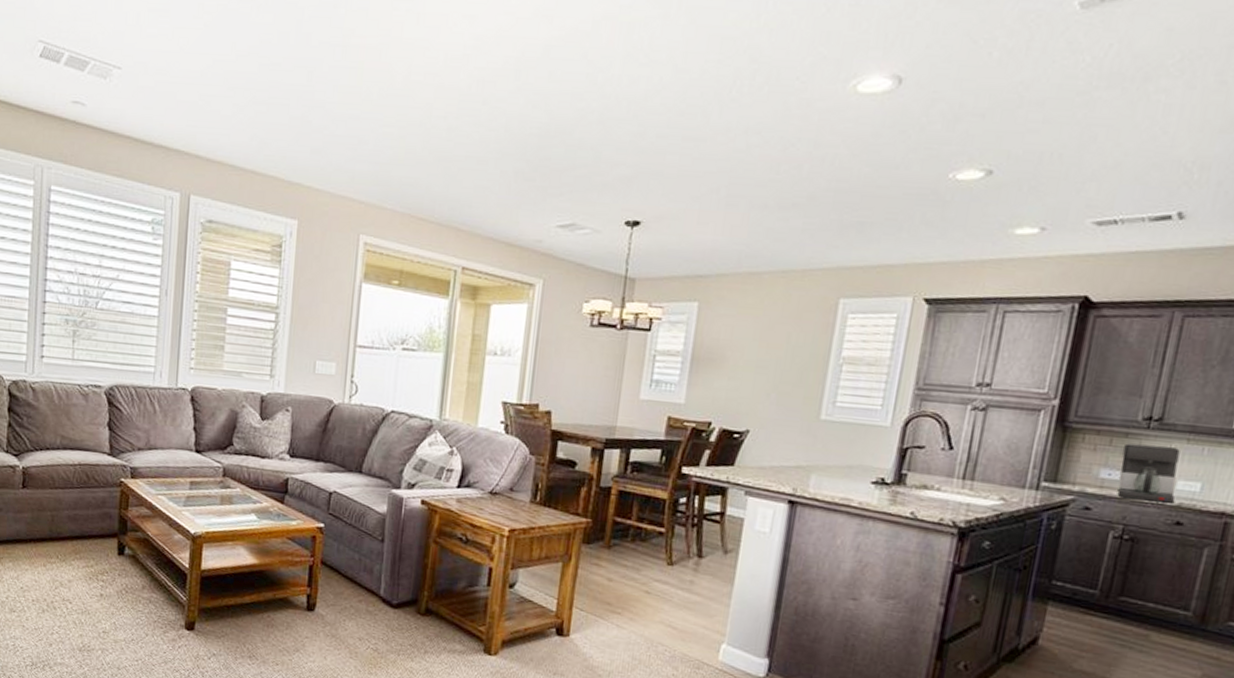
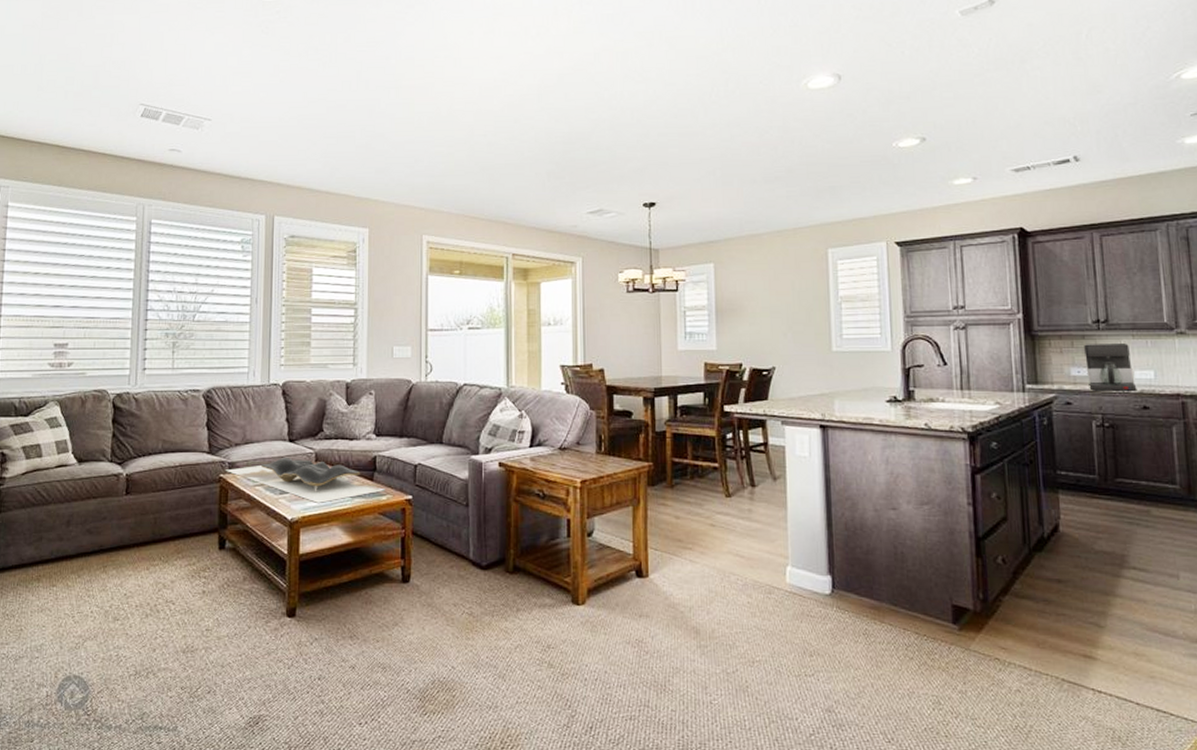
throw blanket: none [126,468,296,521] -> present [225,458,385,503]

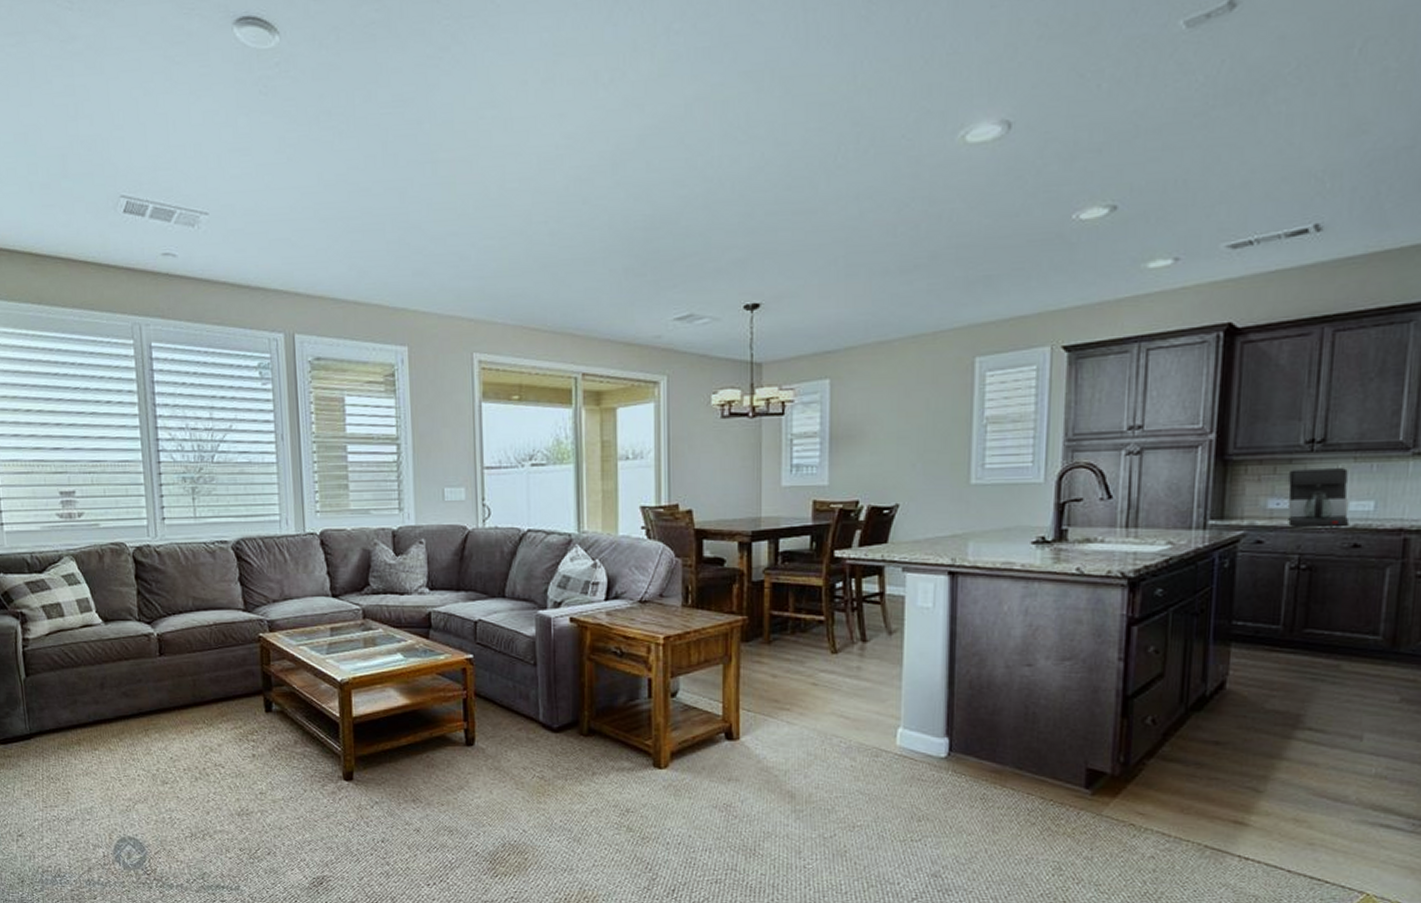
throw blanket: present [225,458,385,503] -> none [264,615,443,663]

